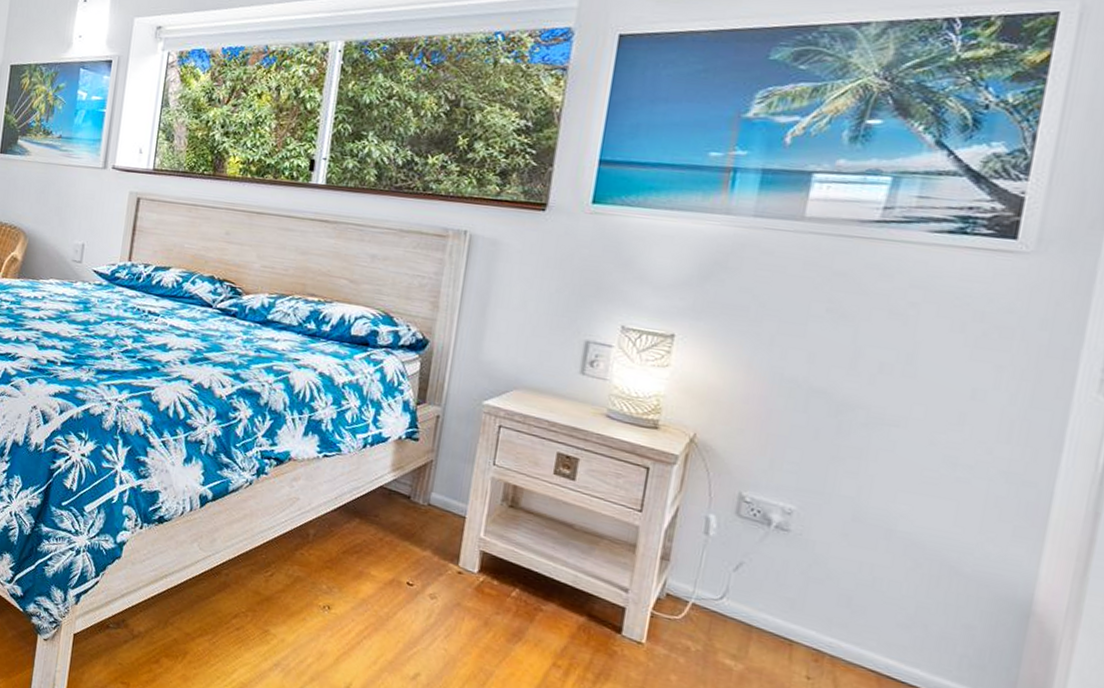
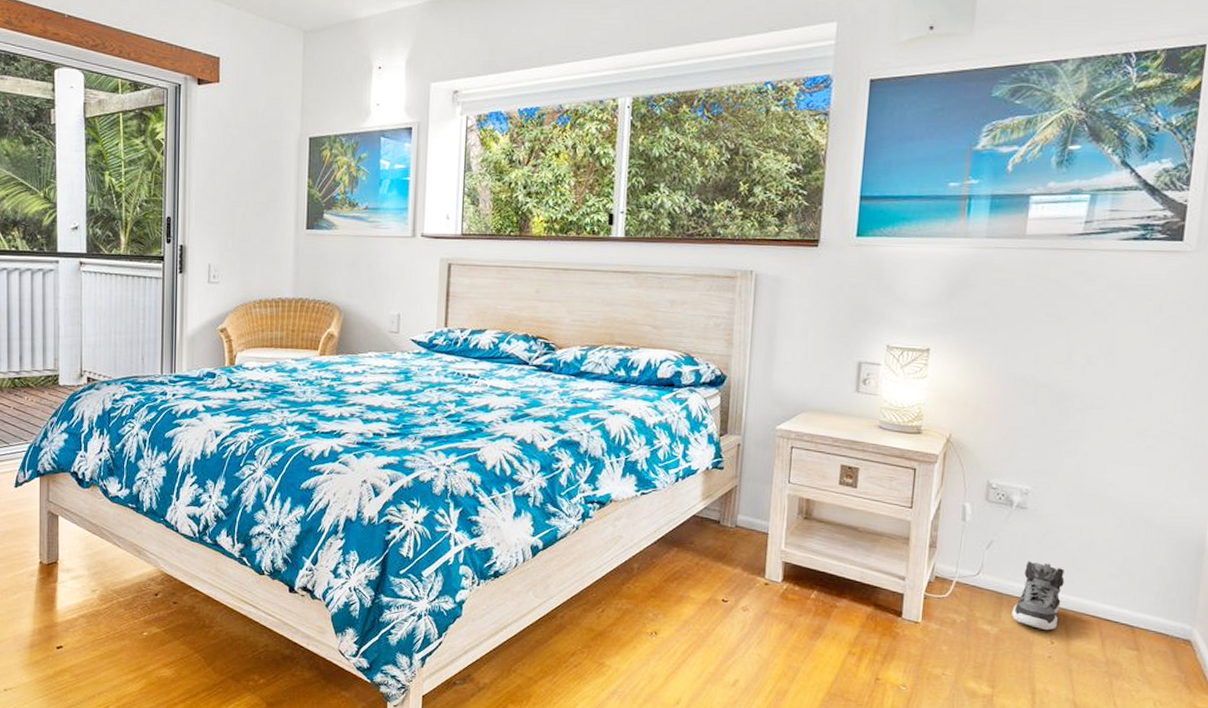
sneaker: none [762,592,835,679] -> present [1012,561,1065,631]

